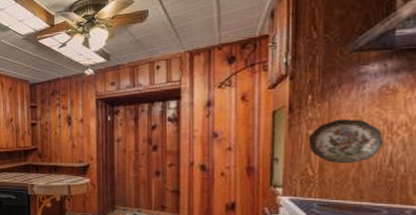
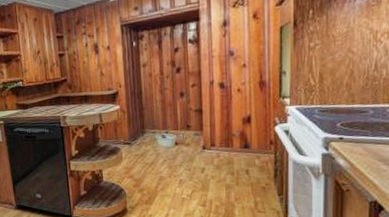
decorative plate: present [308,119,384,164] -> none [310,30,371,72]

